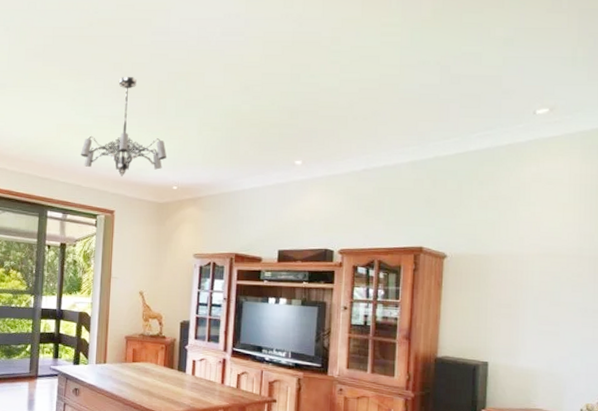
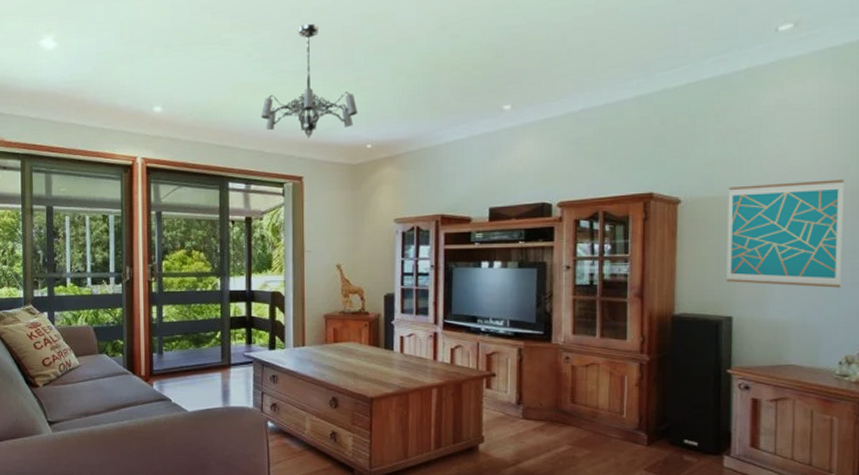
wall art: none [484,246,589,343] -> present [726,179,844,288]

